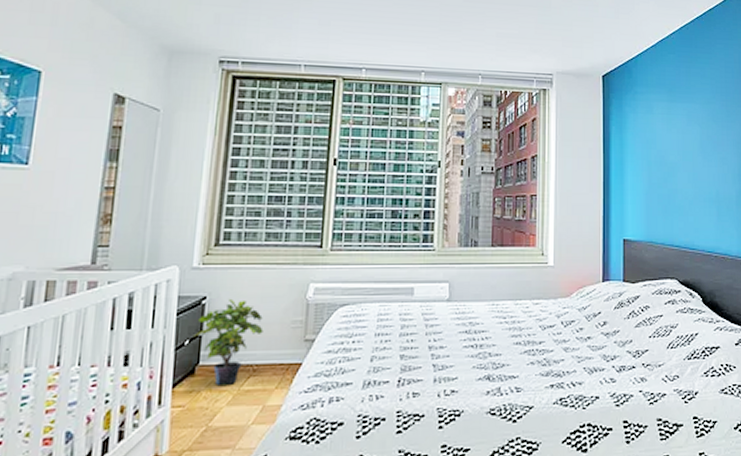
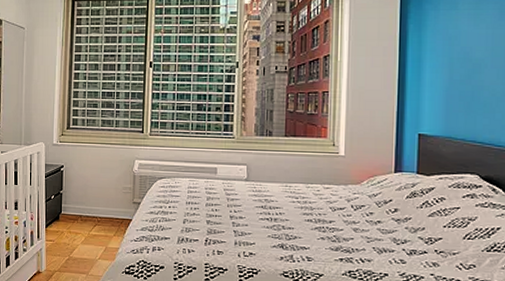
potted plant: present [194,298,264,385] -> none [57,168,103,230]

